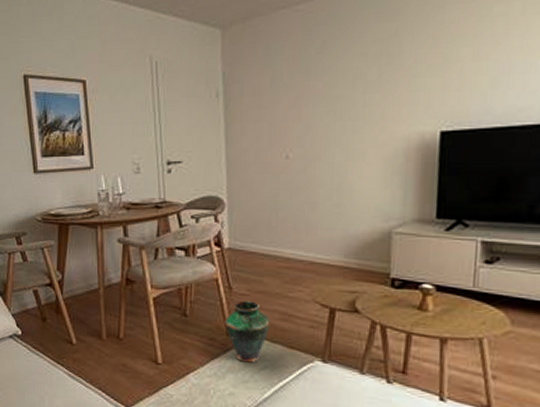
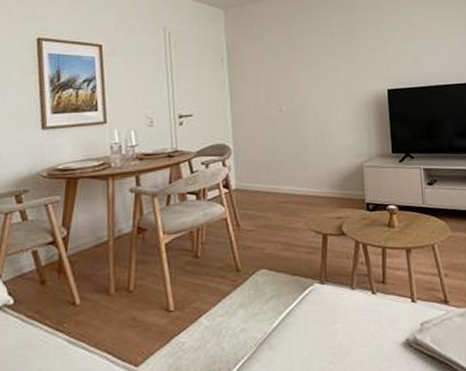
vase: present [224,300,270,363] -> none [234,235,274,296]

